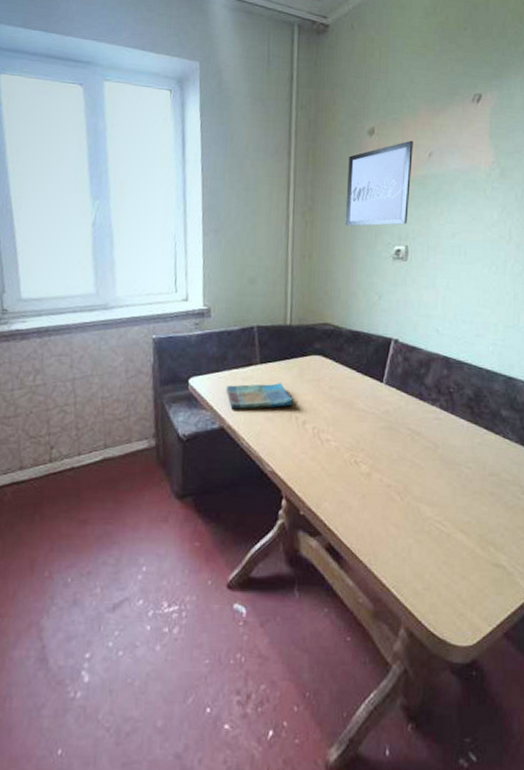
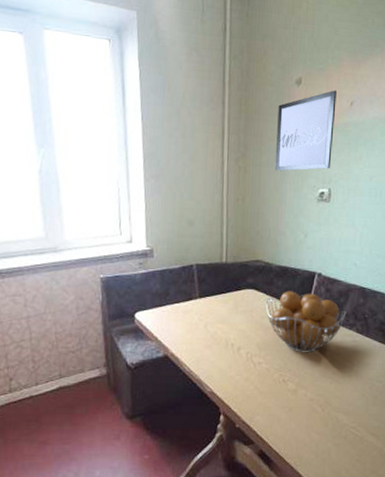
dish towel: present [226,382,294,410] -> none [169,314,230,340]
fruit basket: none [334,358,428,431] -> present [265,291,347,353]

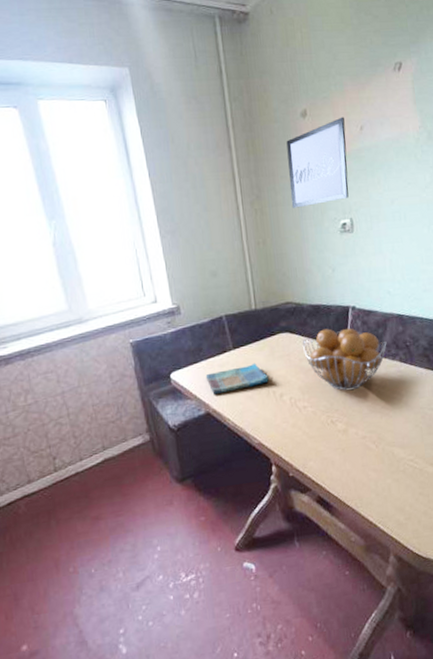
dish towel: none [169,314,230,340] -> present [205,362,270,395]

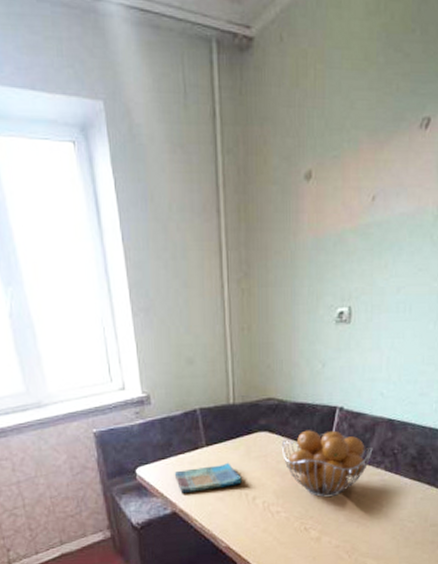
wall art: present [286,117,349,208] -> none [284,182,355,291]

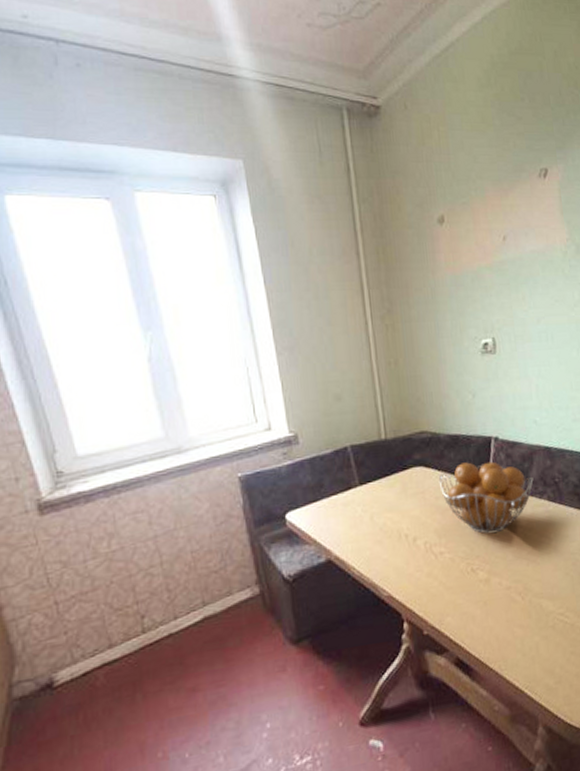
dish towel: present [174,462,243,494] -> none [327,501,402,539]

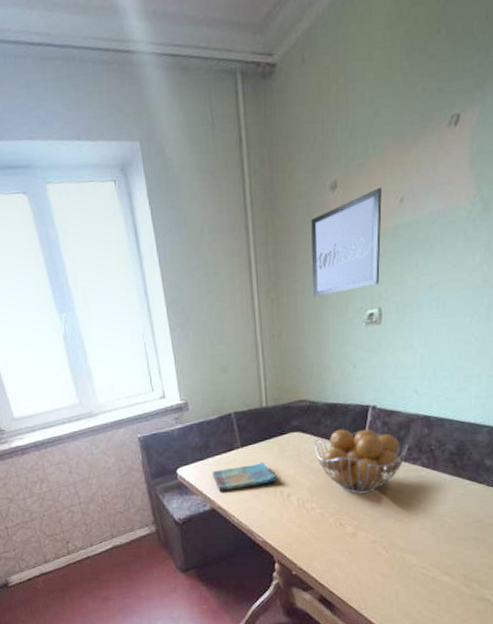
dish towel: none [327,501,402,539] -> present [212,461,278,492]
wall art: none [421,225,491,325] -> present [311,187,382,297]

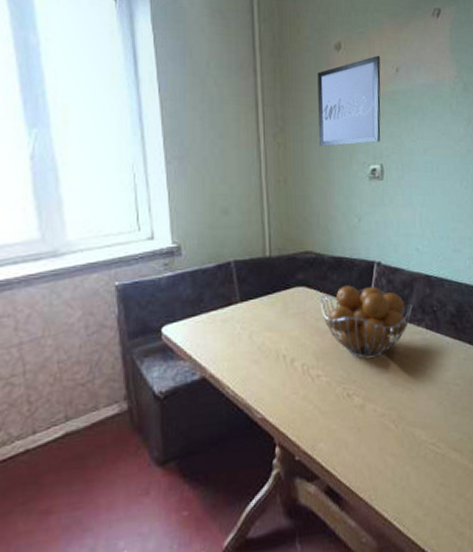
dish towel: present [212,461,278,492] -> none [204,319,280,356]

